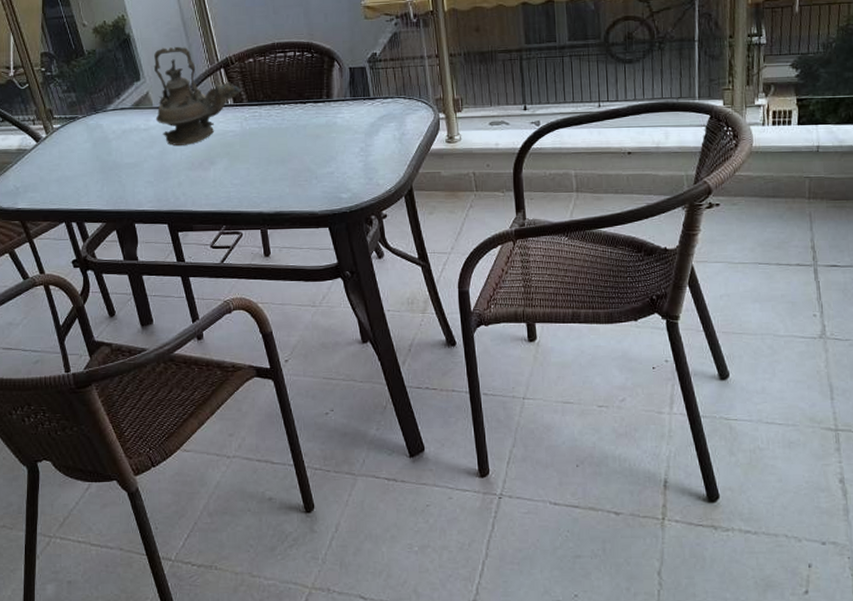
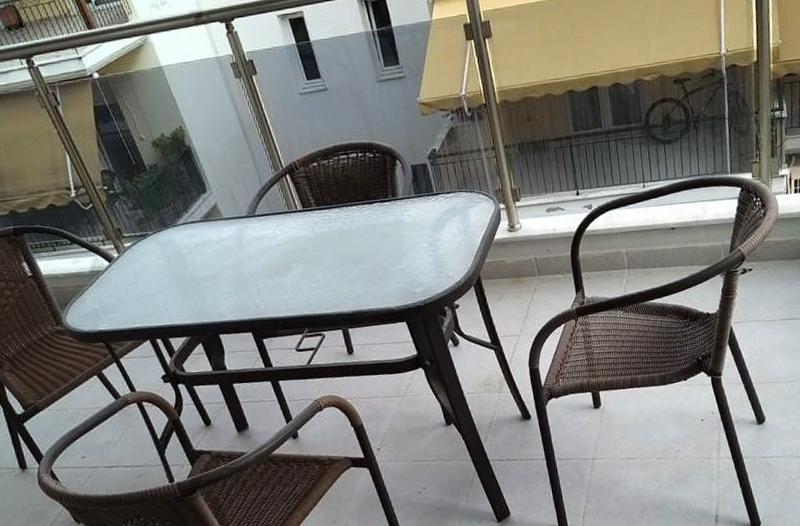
teapot: present [153,46,241,145] -> none [217,155,308,255]

